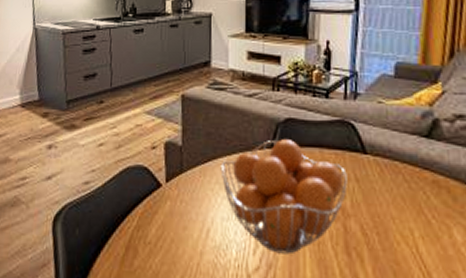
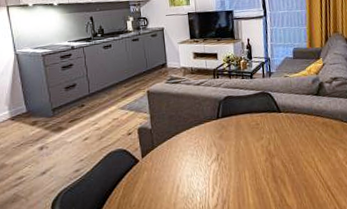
fruit basket: present [220,139,348,255] -> none [182,111,271,192]

